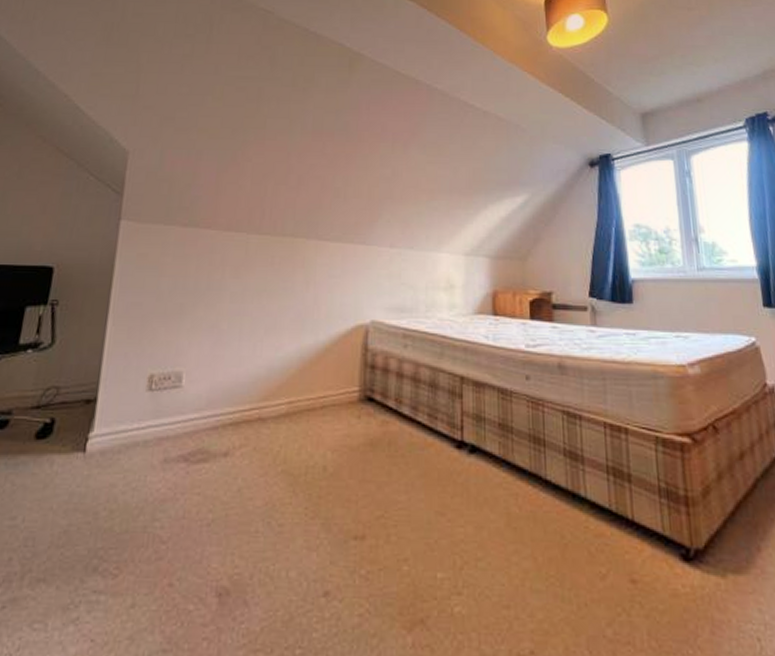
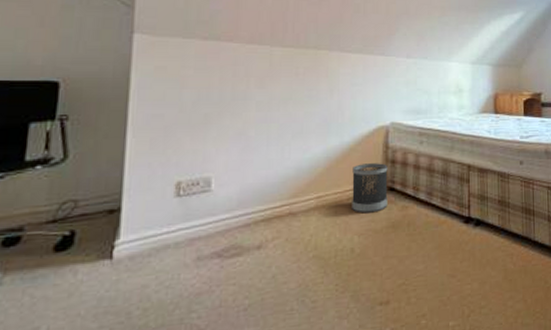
wastebasket: none [325,367,367,426] -> present [352,163,388,214]

